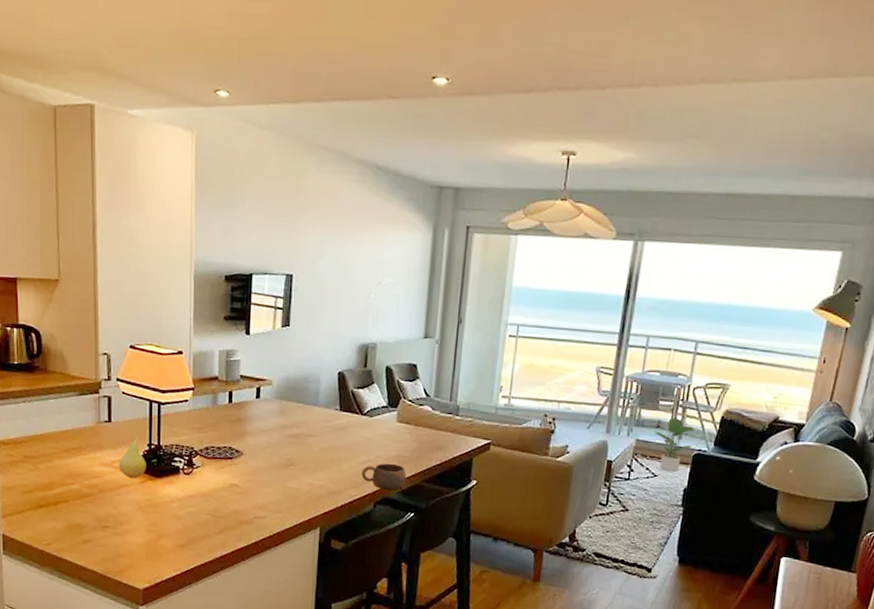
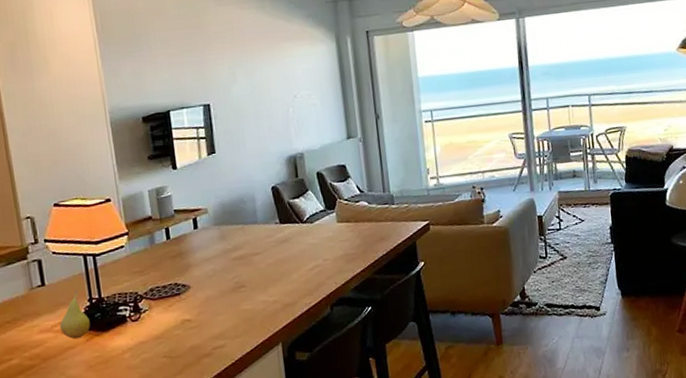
cup: present [362,463,407,491] -> none [313,263,358,291]
potted plant: present [653,416,695,473] -> none [571,164,608,215]

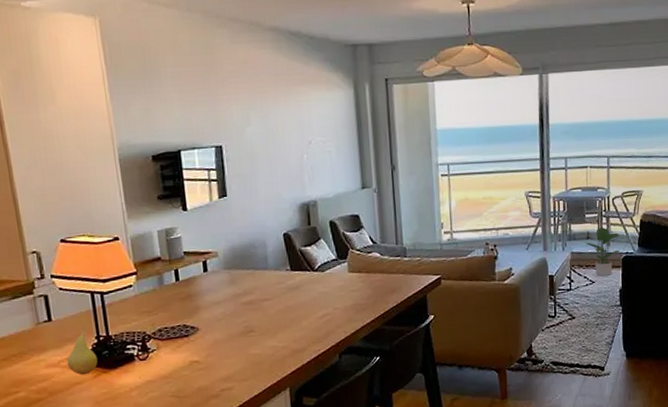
potted plant: none [571,164,608,215] -> present [584,226,621,277]

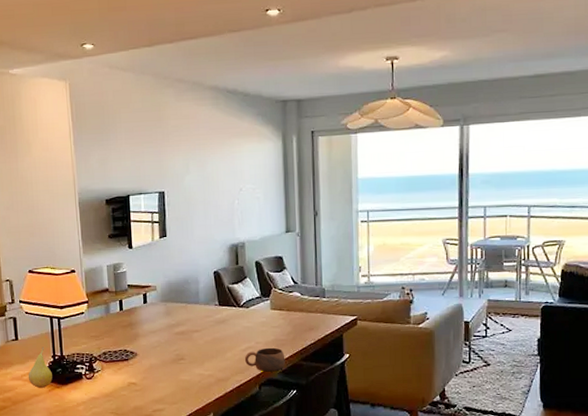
cup: none [322,312,367,340] -> present [245,347,286,372]
potted plant: present [584,226,621,277] -> none [502,275,540,326]

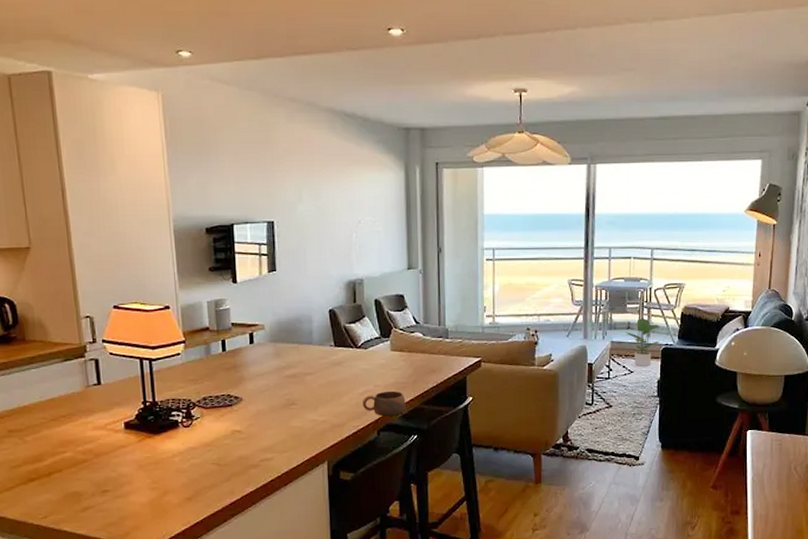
fruit: present [28,347,53,389] -> none [113,392,143,439]
potted plant: none [502,275,540,326] -> present [625,317,660,368]

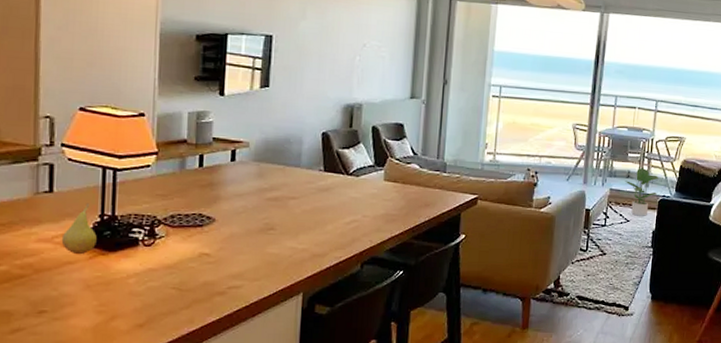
fruit: none [113,392,143,439] -> present [61,203,97,255]
cup: present [363,390,406,417] -> none [348,222,395,249]

